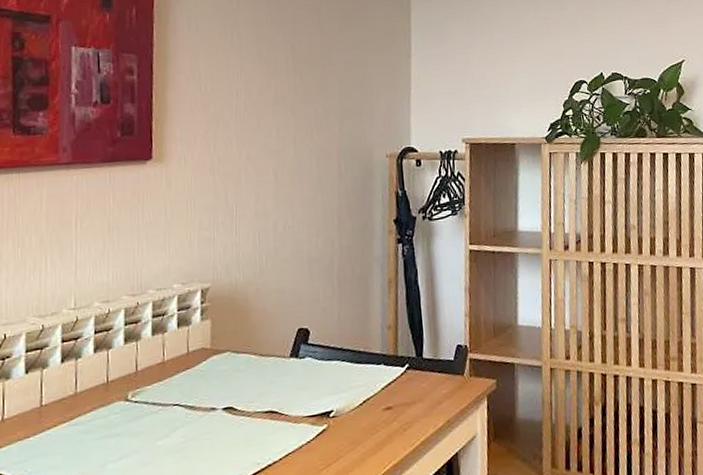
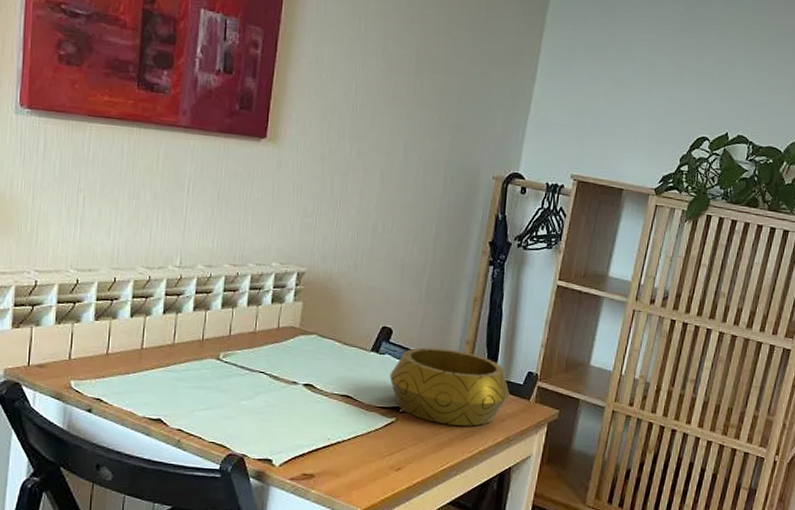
decorative bowl: none [314,337,442,421] -> present [390,347,510,426]

